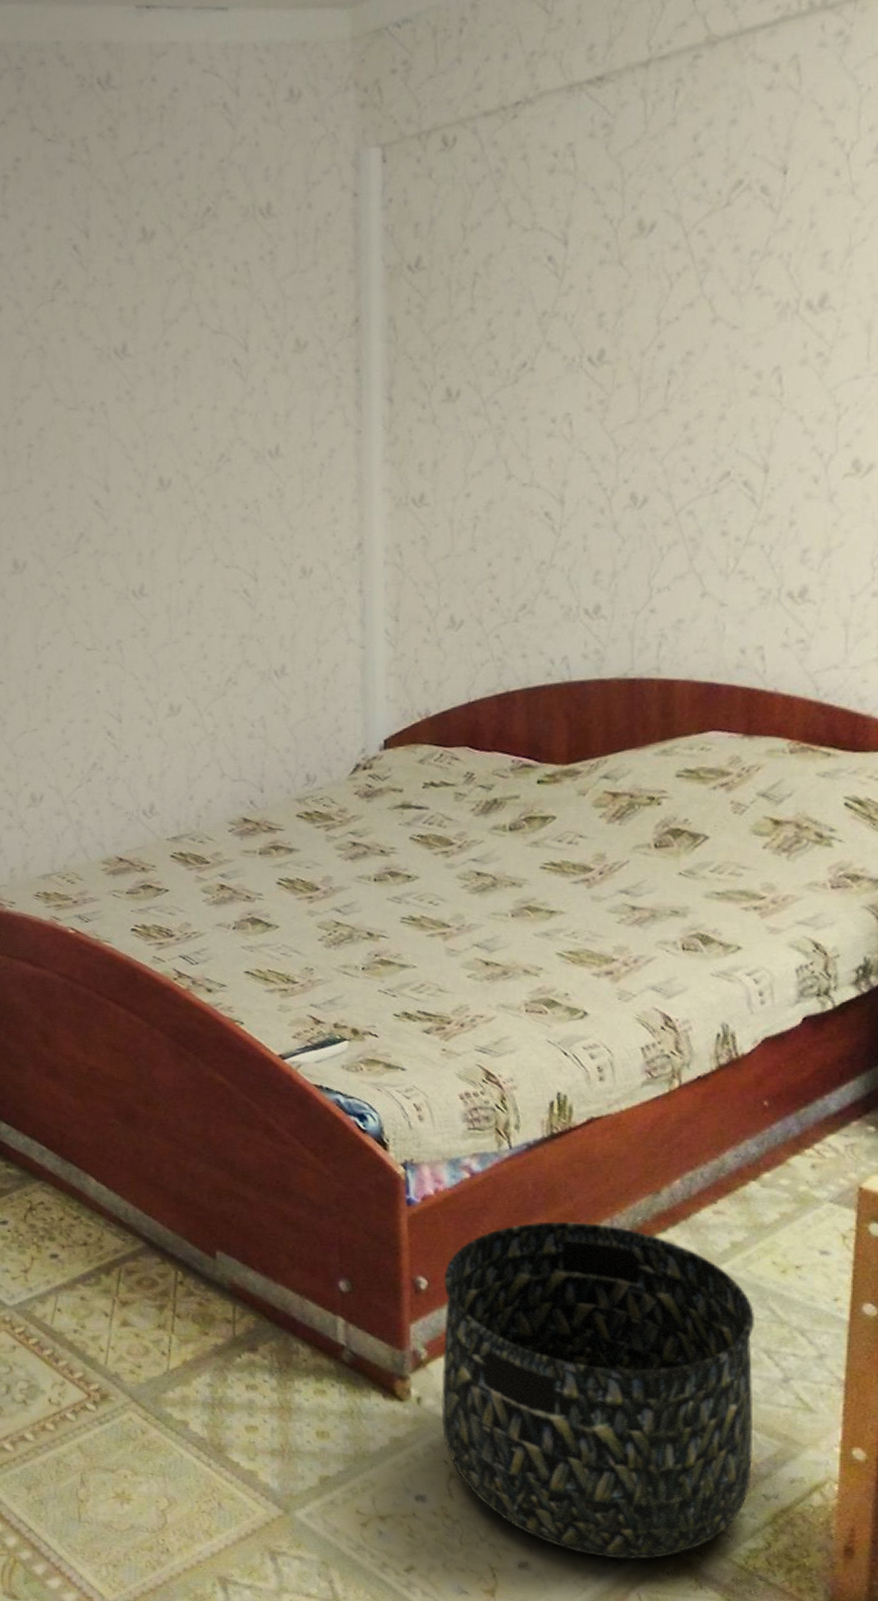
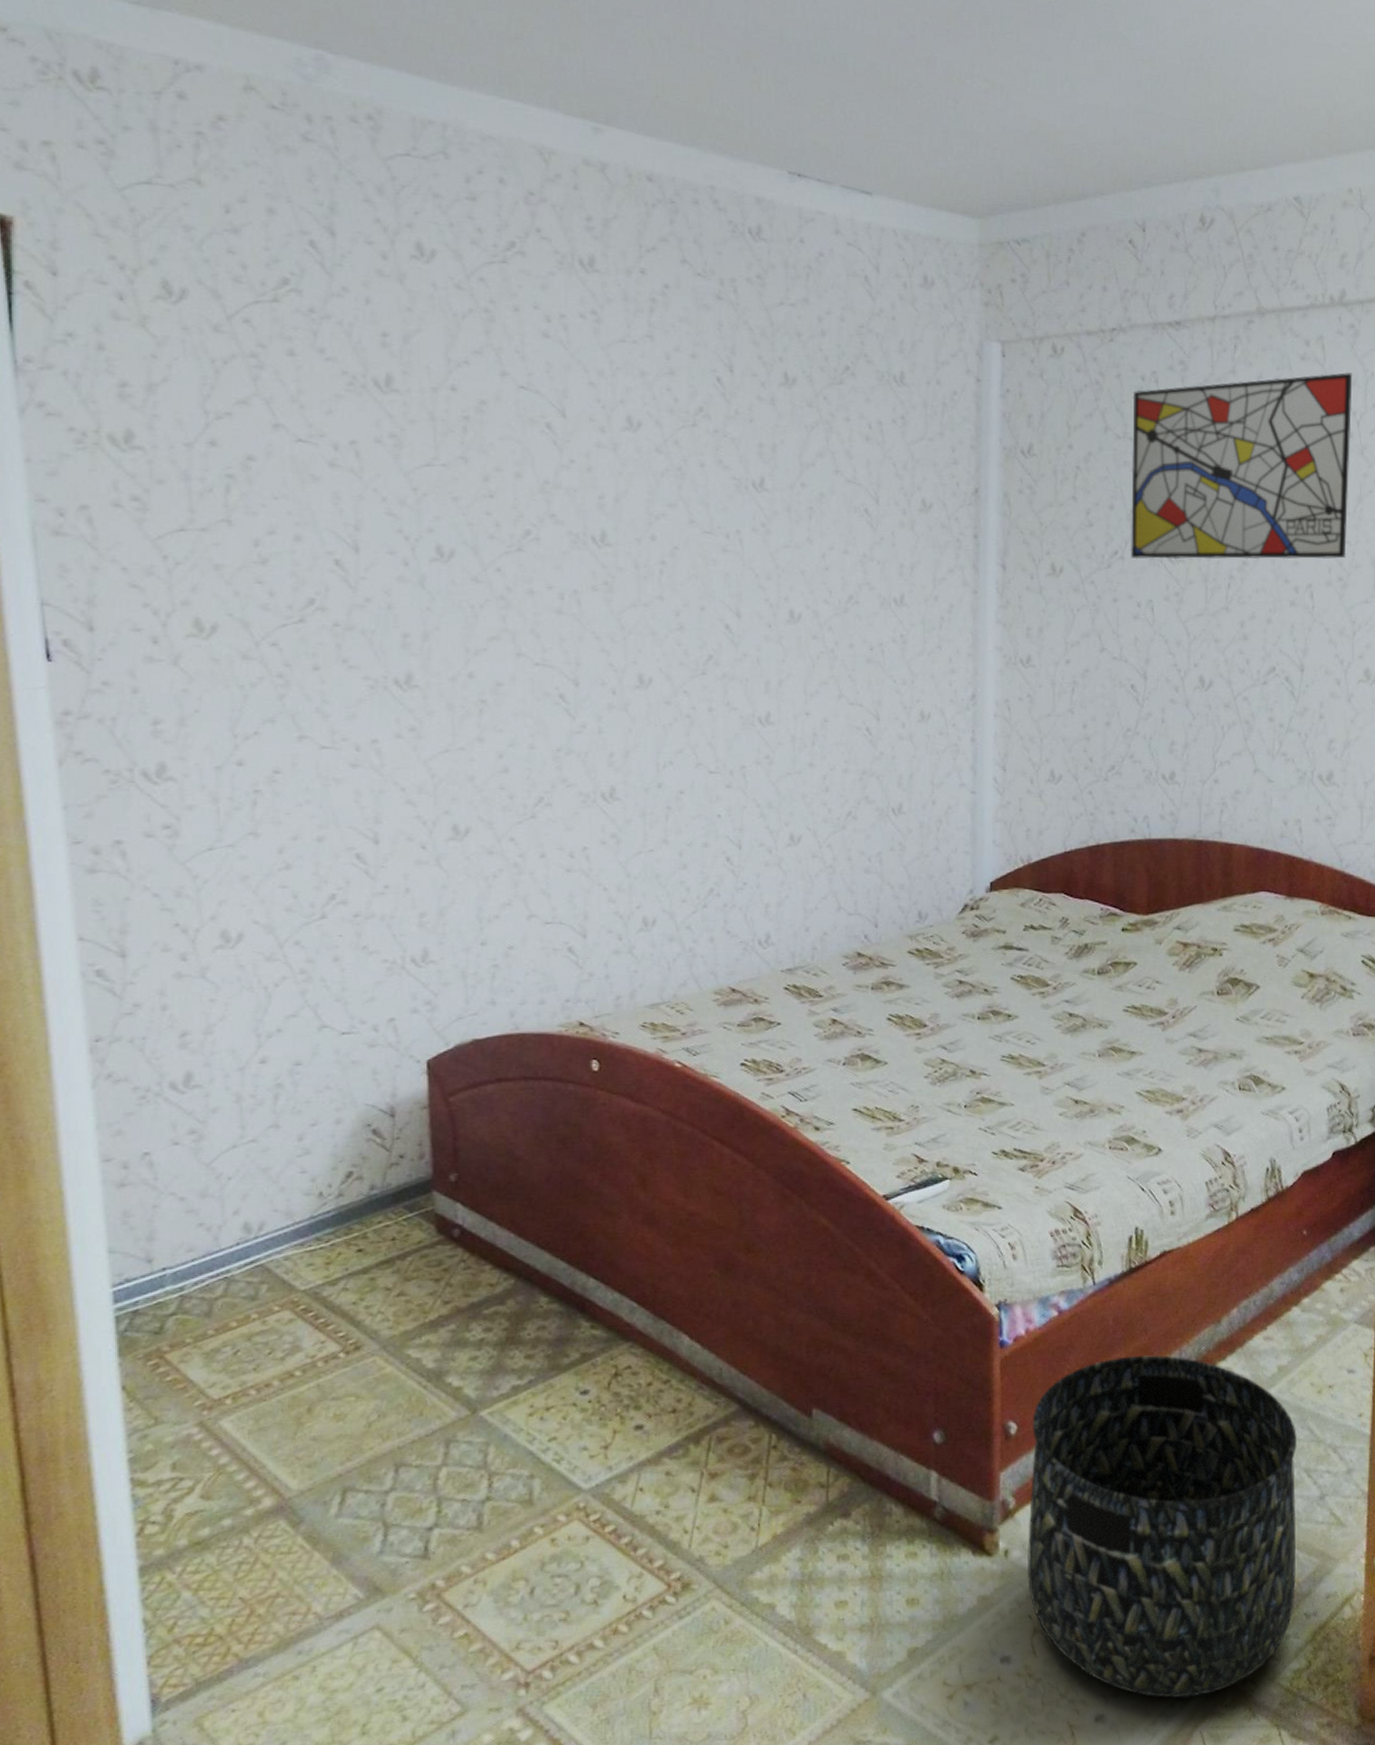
wall art: none [541,93,840,369] -> present [1130,372,1353,560]

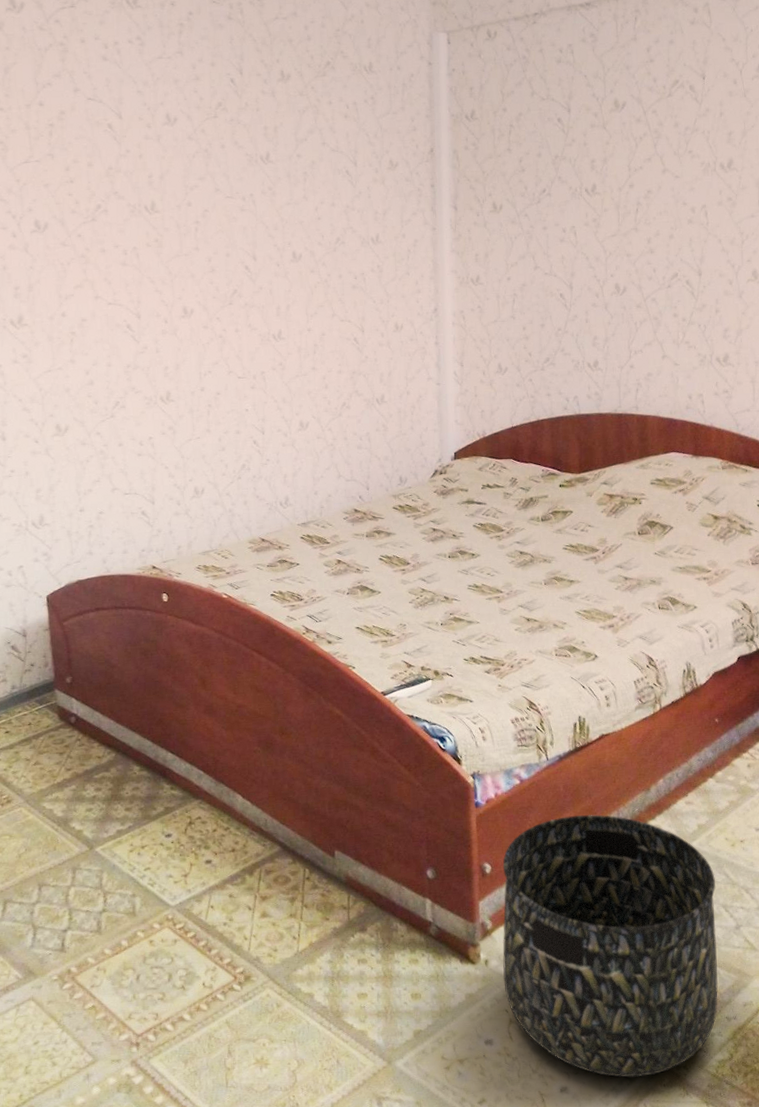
wall art: present [1130,372,1353,560] -> none [553,31,735,195]

